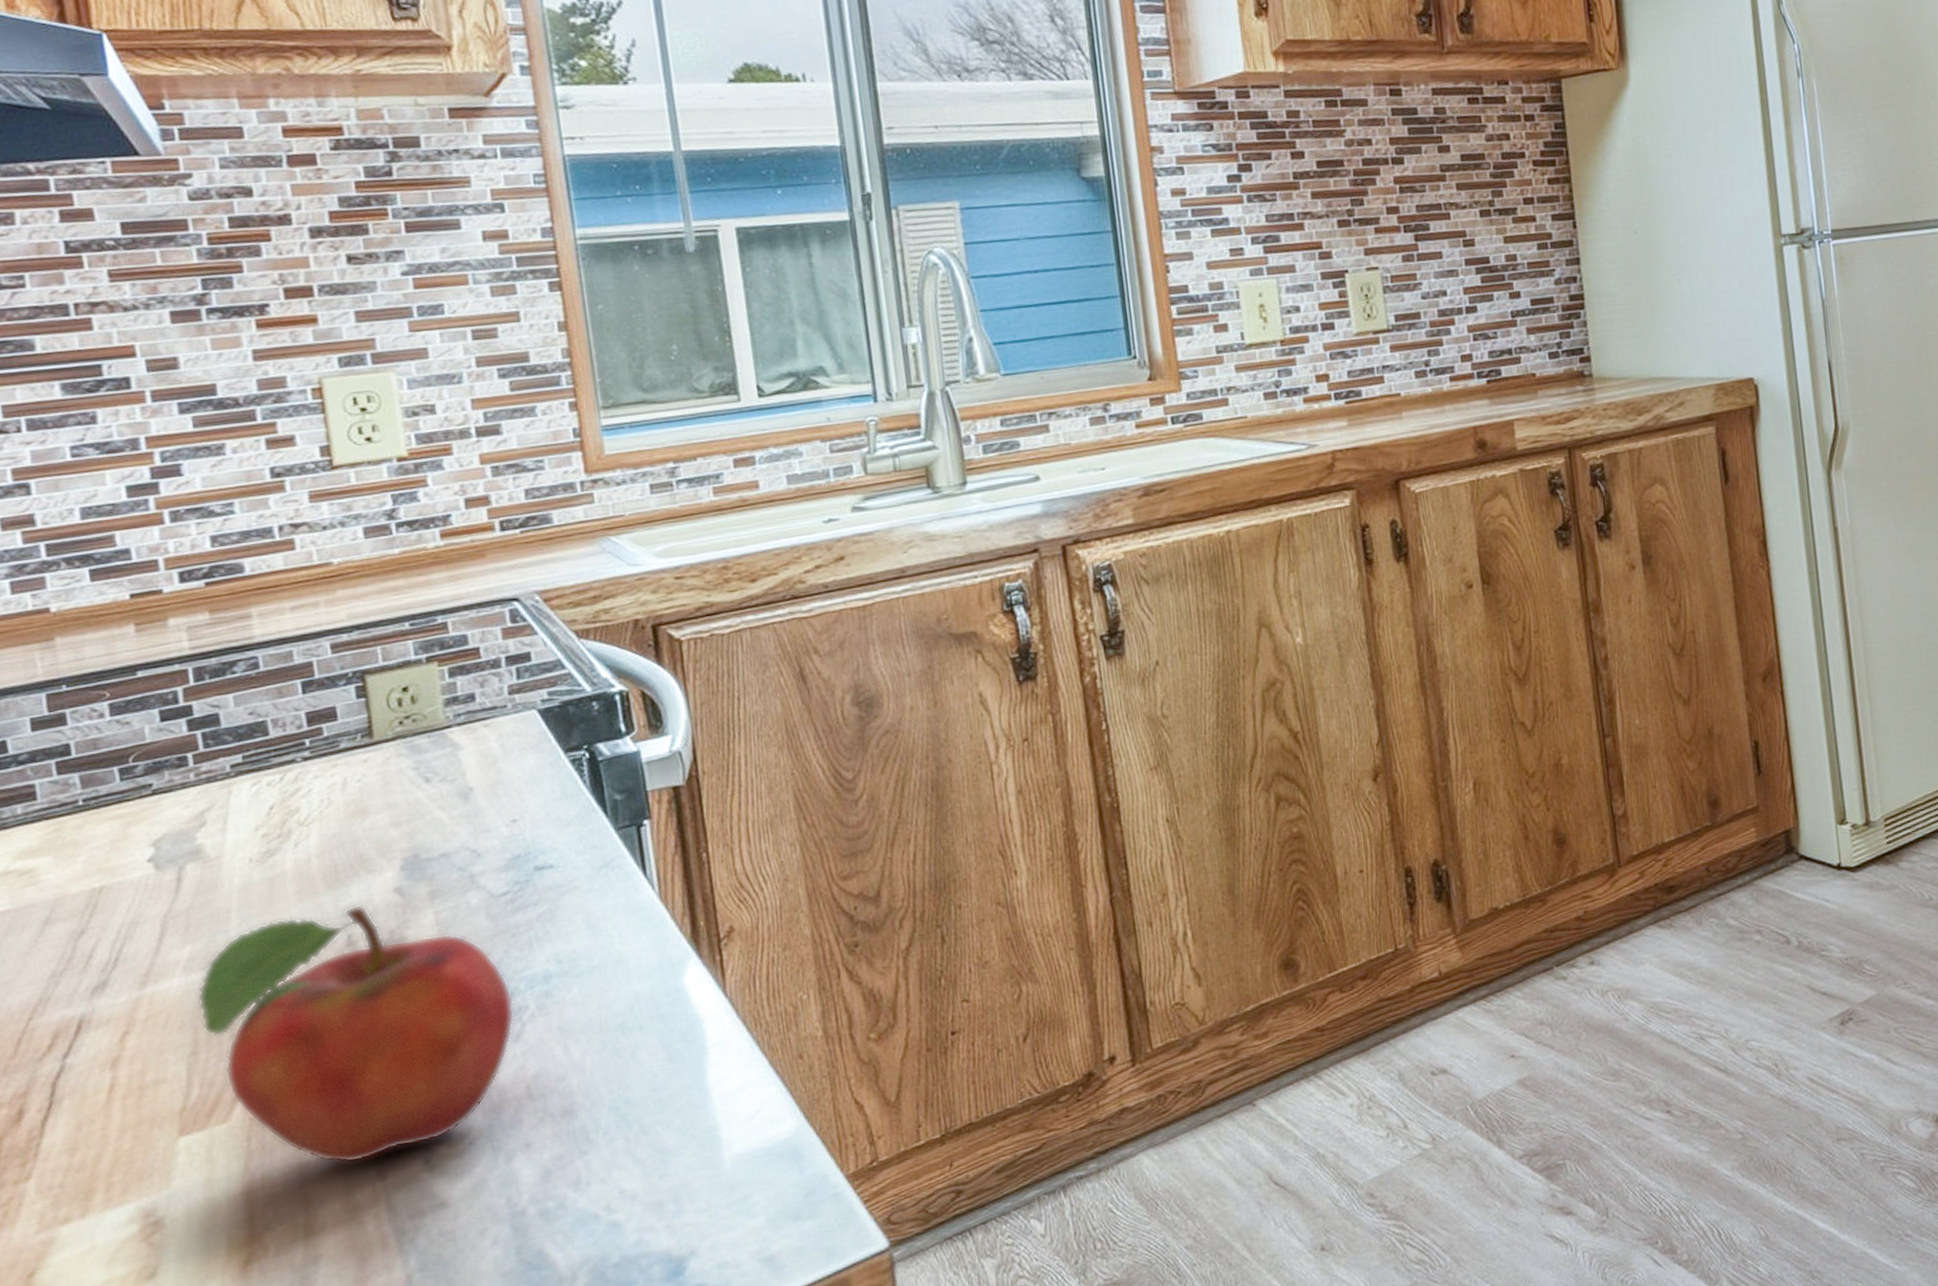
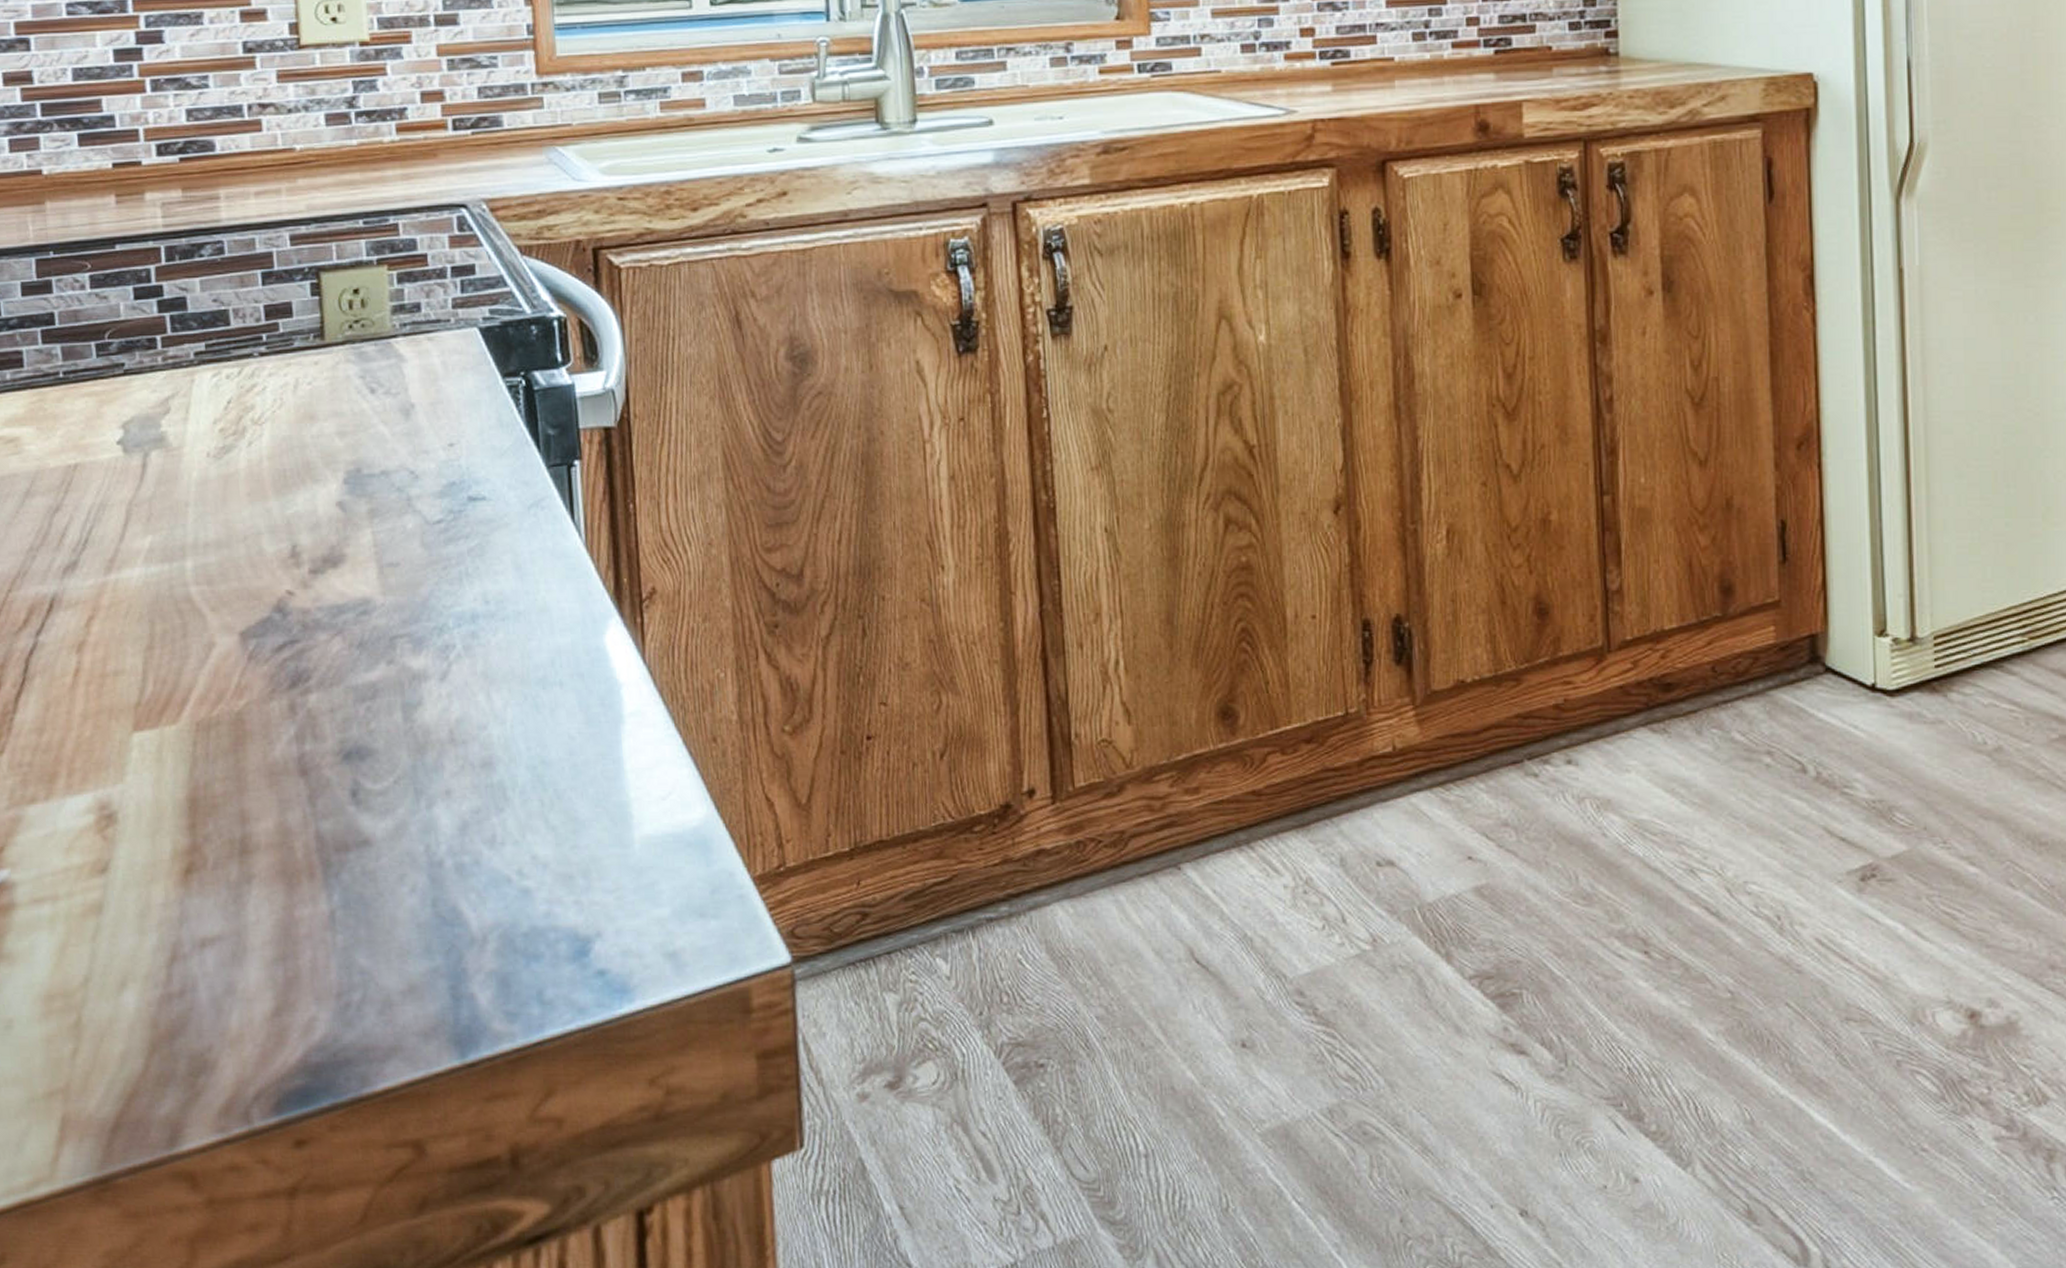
fruit: present [196,904,515,1164] -> none [154,514,443,785]

